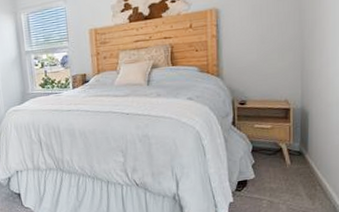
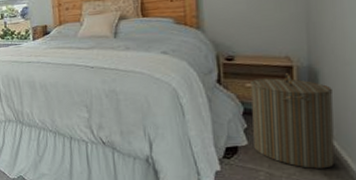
laundry hamper: none [258,114,317,195] -> present [251,73,335,169]

